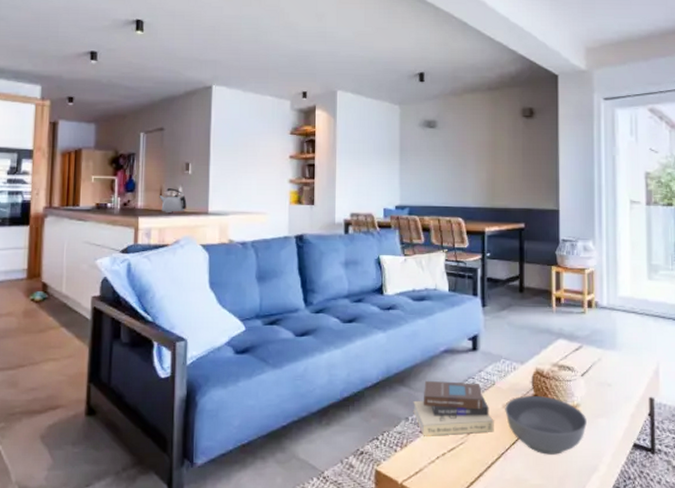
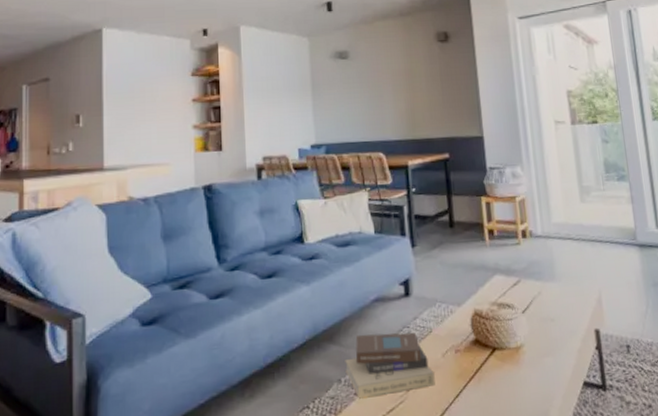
kettle: present [159,188,187,213] -> none [46,144,79,172]
bowl: present [505,396,587,455] -> none [445,339,533,405]

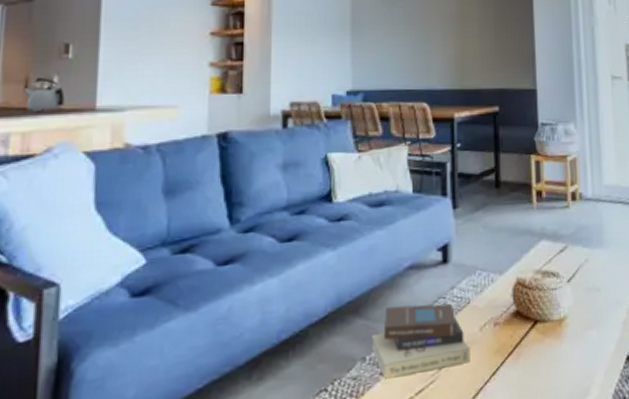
kettle: none [46,144,79,172] -> present [23,78,65,111]

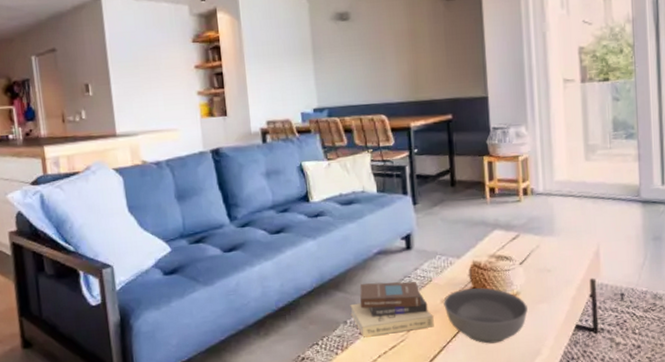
kettle: present [23,78,65,111] -> none [62,112,93,139]
bowl: none [482,311,576,383] -> present [443,287,528,344]

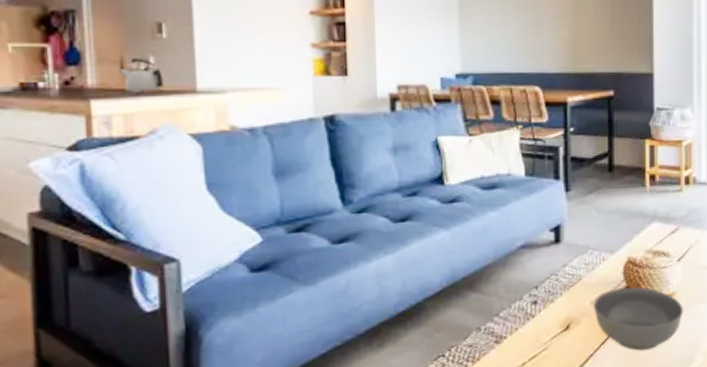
kettle: none [62,112,93,139] -> present [119,58,164,92]
books: present [350,281,434,338] -> none [485,280,581,347]

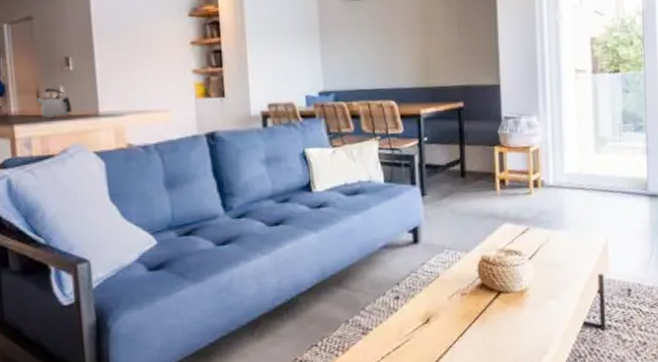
bowl: present [593,287,683,351] -> none [451,283,536,342]

